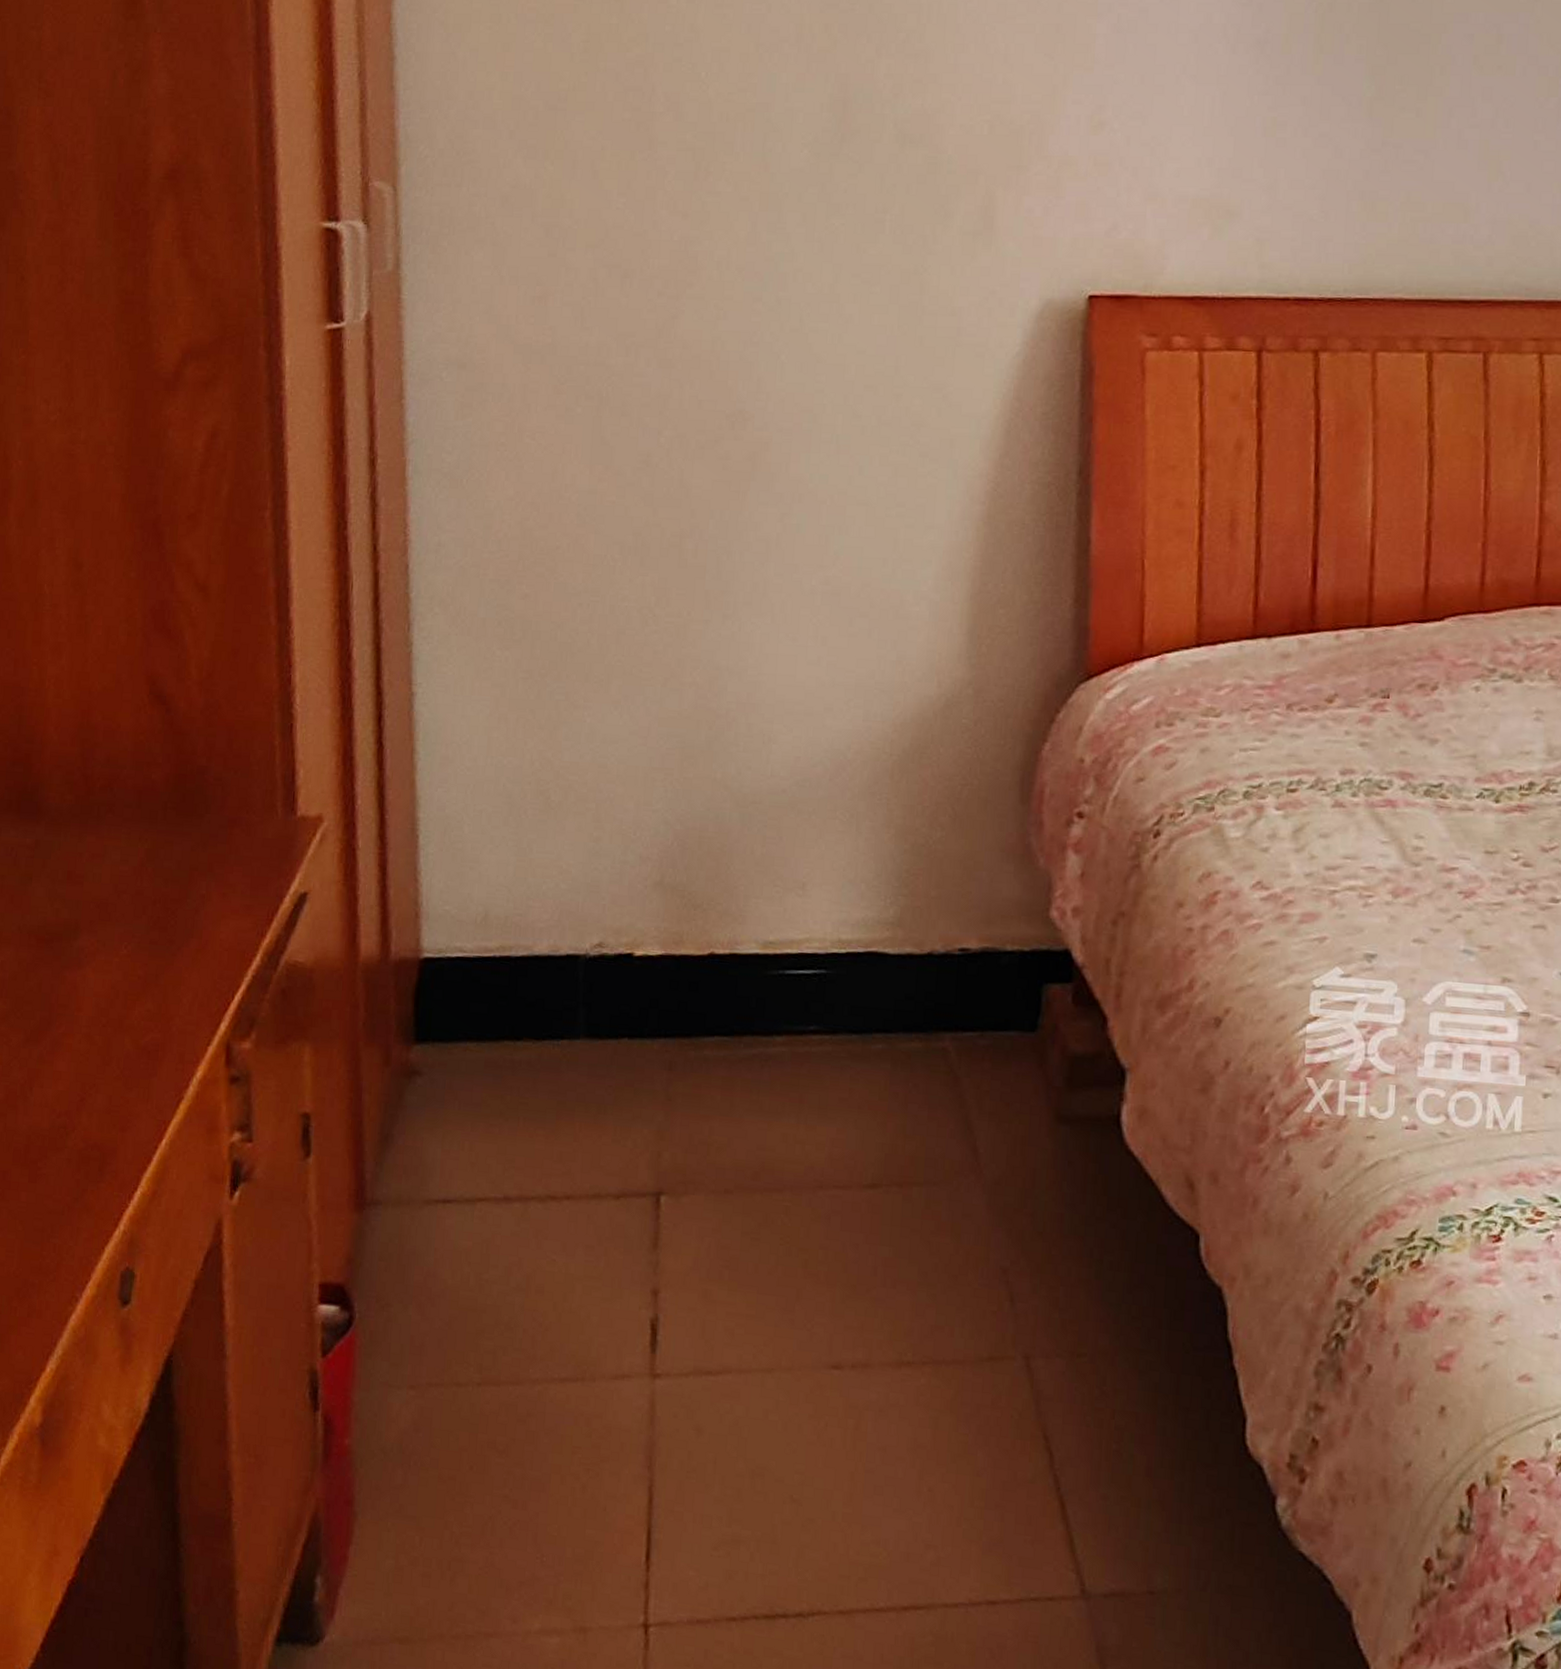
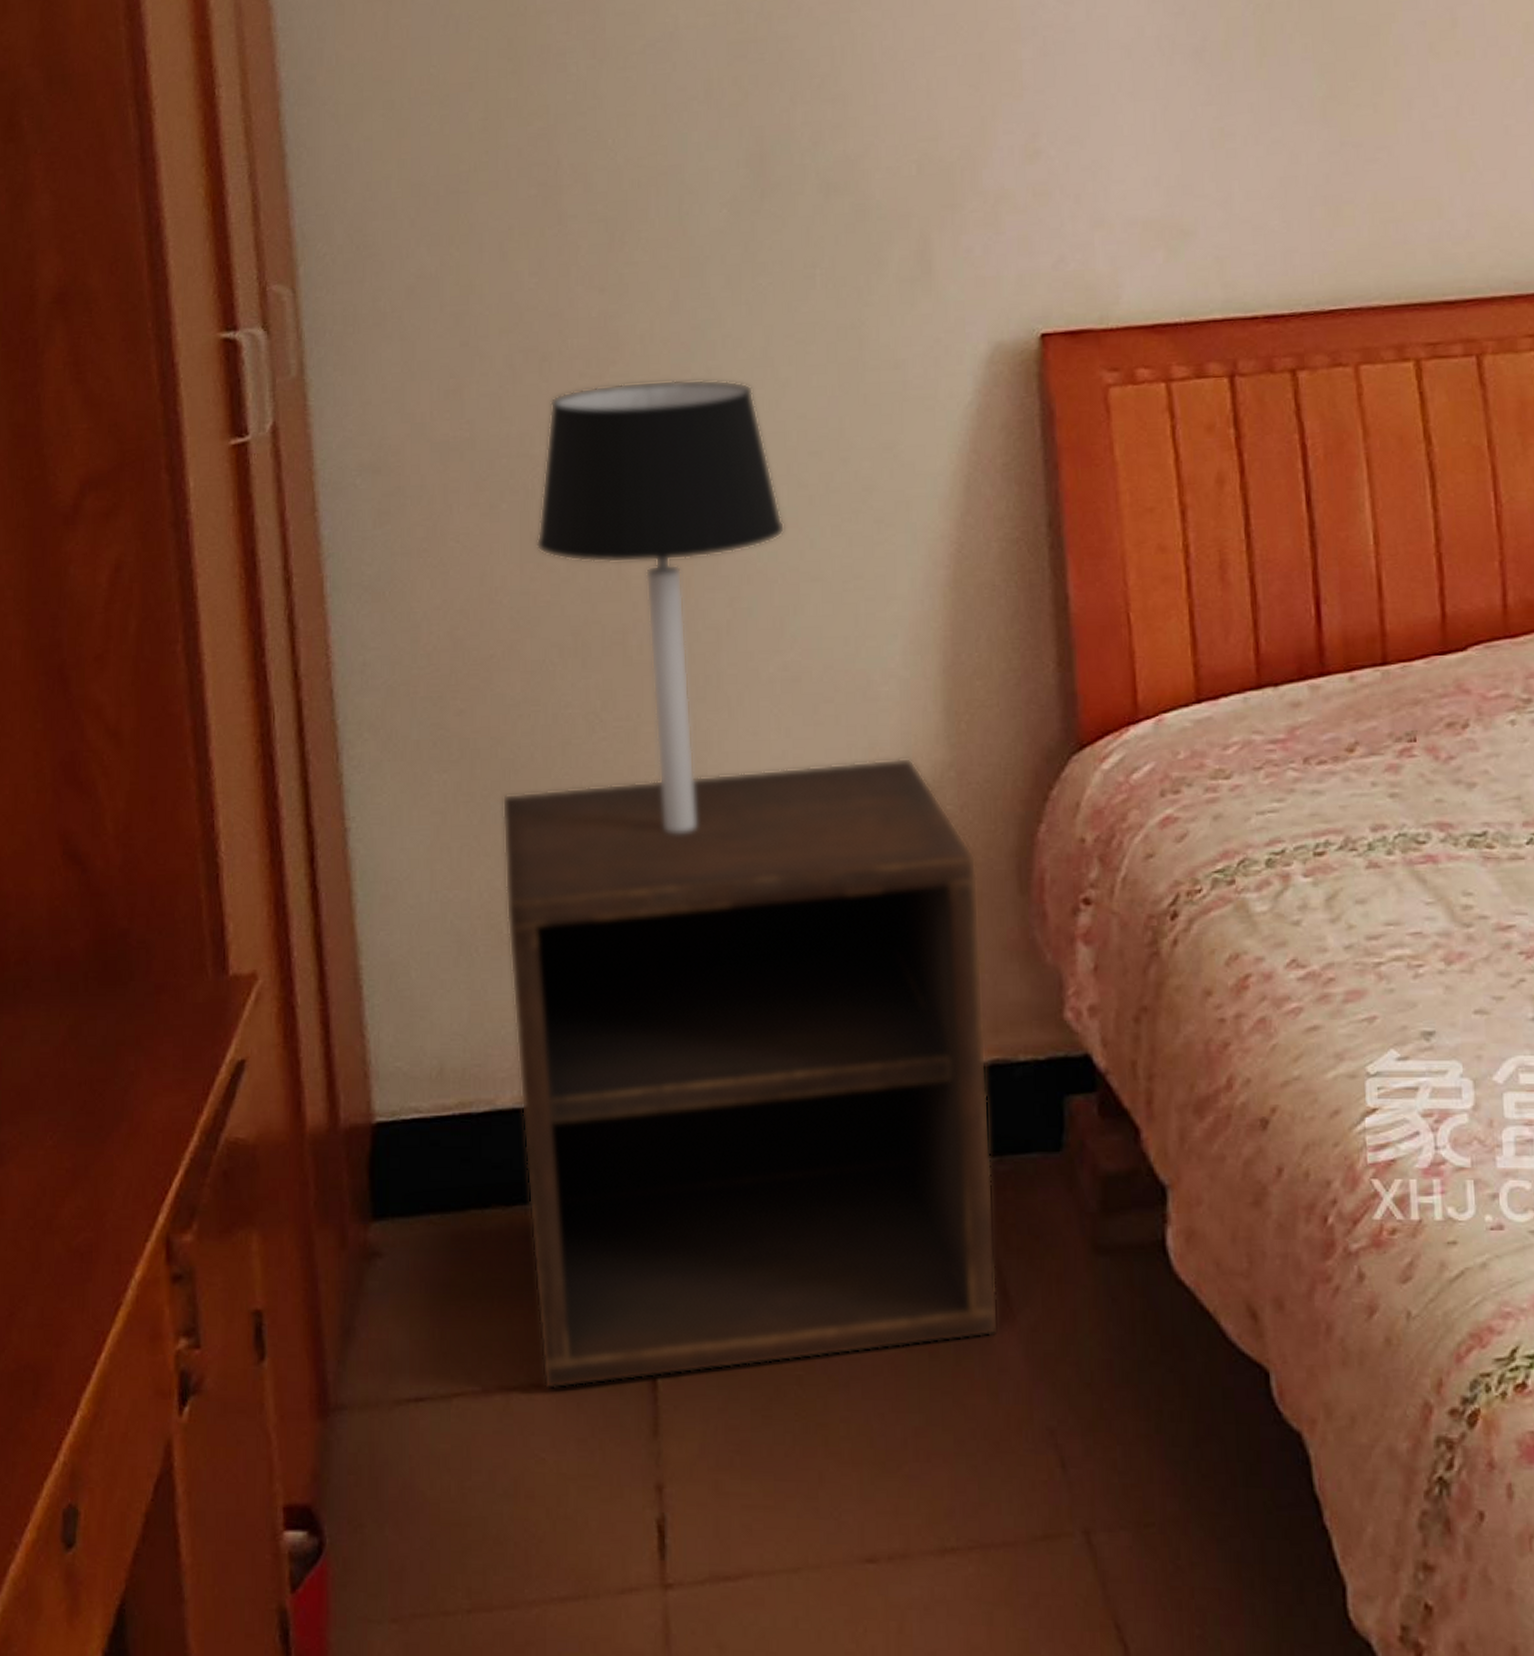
nightstand: none [554,672,985,1202] -> present [502,757,999,1390]
table lamp: none [606,305,838,723] -> present [536,379,785,832]

